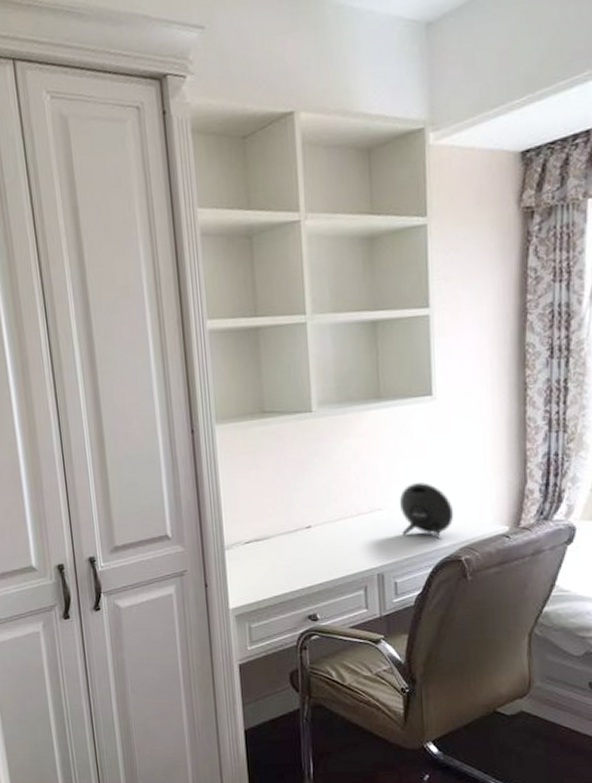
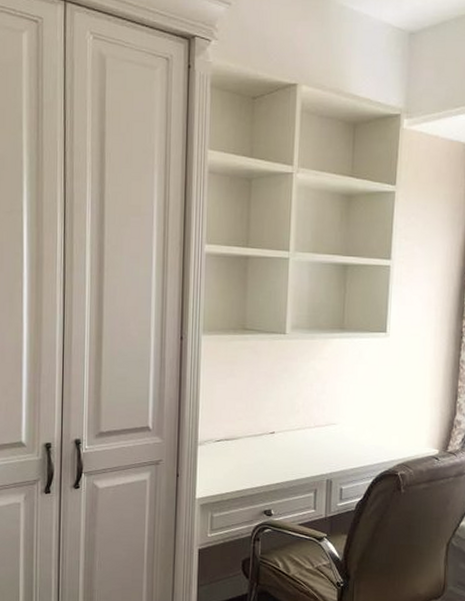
speaker: present [399,482,454,540] -> none [350,405,395,455]

